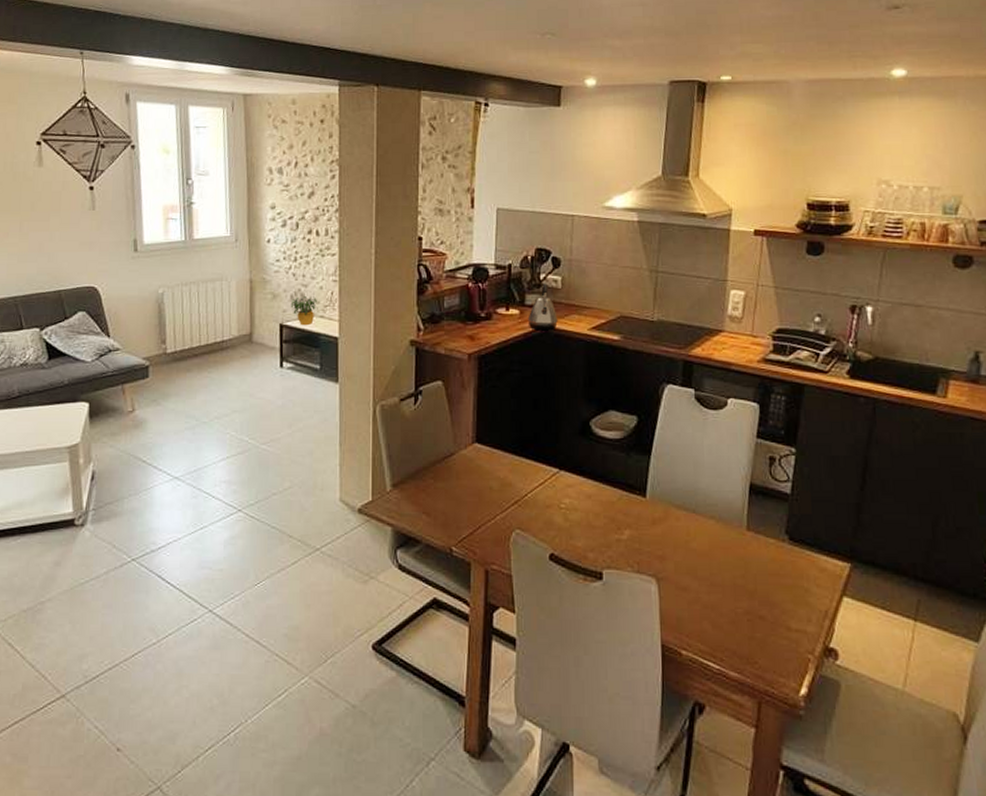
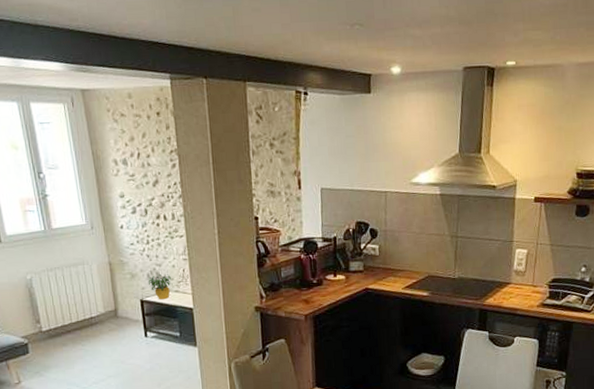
kettle: present [527,282,558,331] -> none [352,250,377,292]

